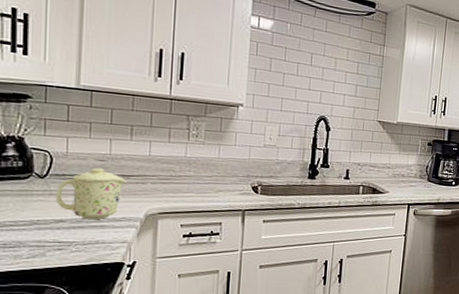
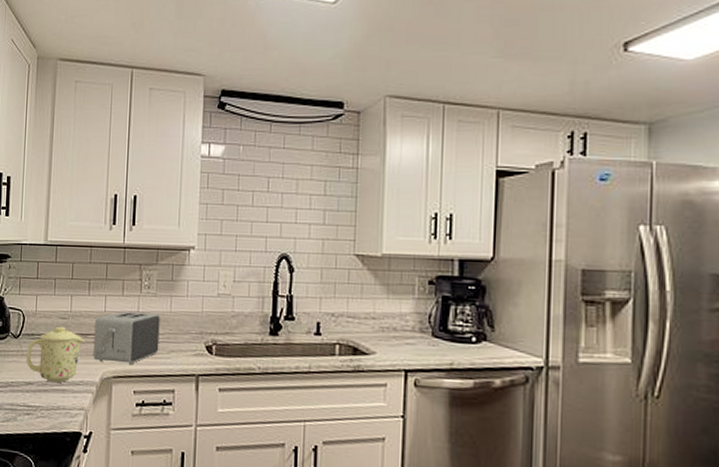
toaster: none [136,156,208,202] -> present [93,311,160,364]

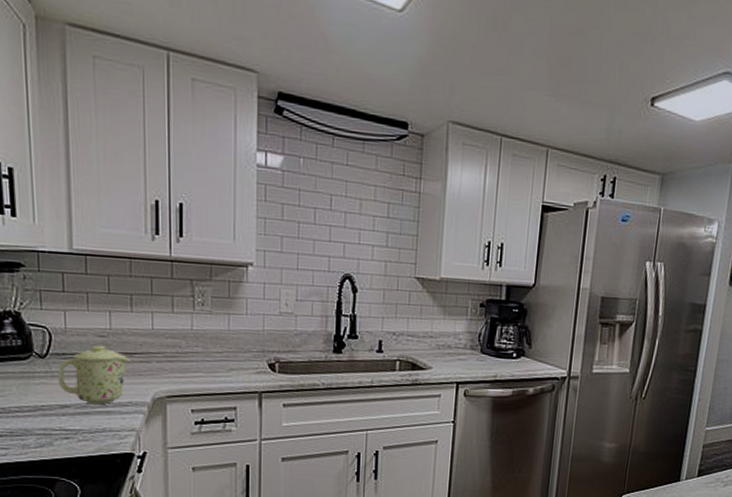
toaster: present [93,311,160,364] -> none [141,329,217,383]

